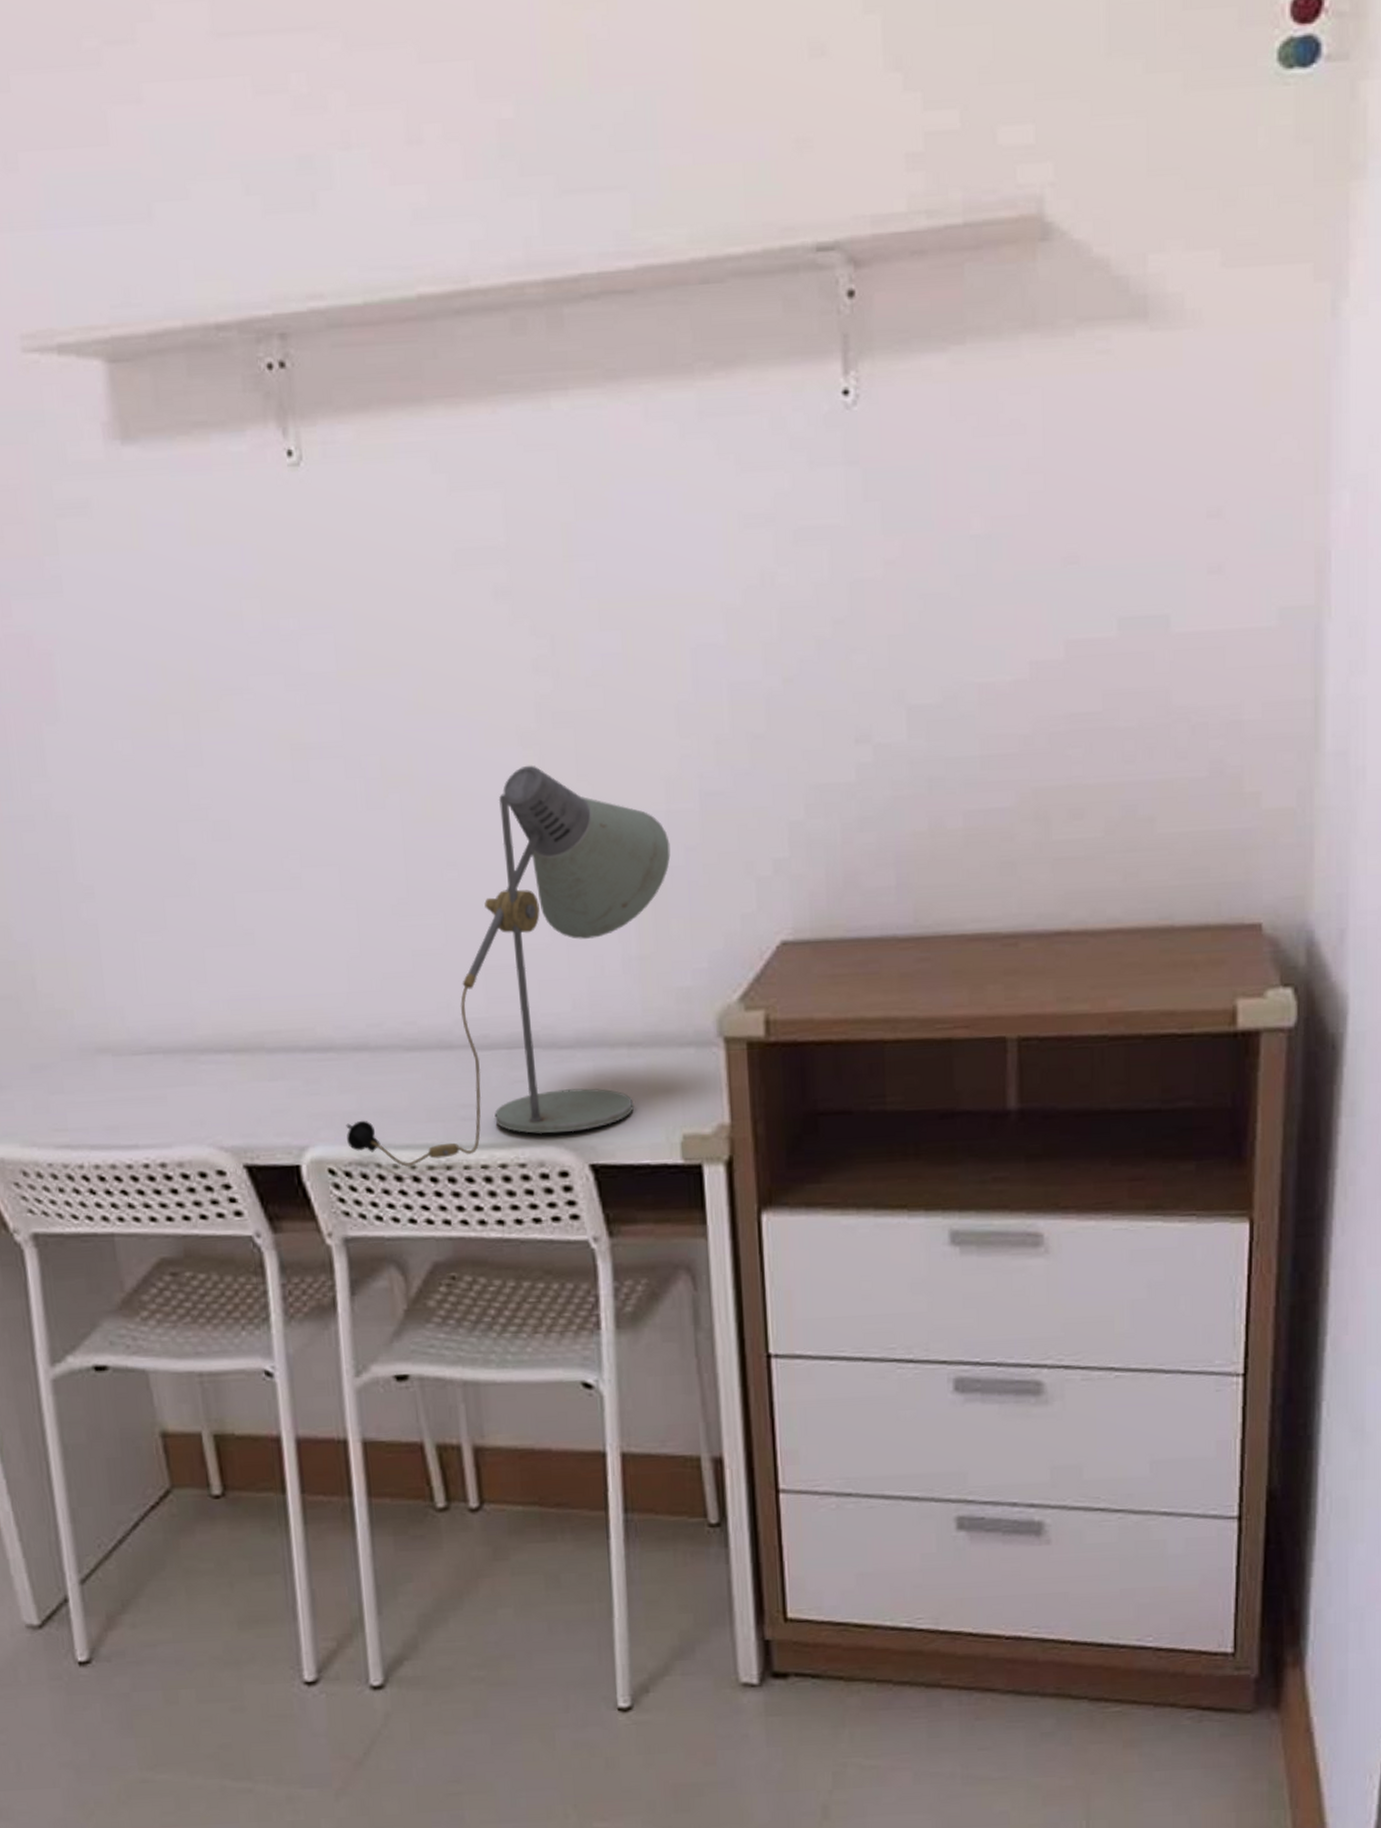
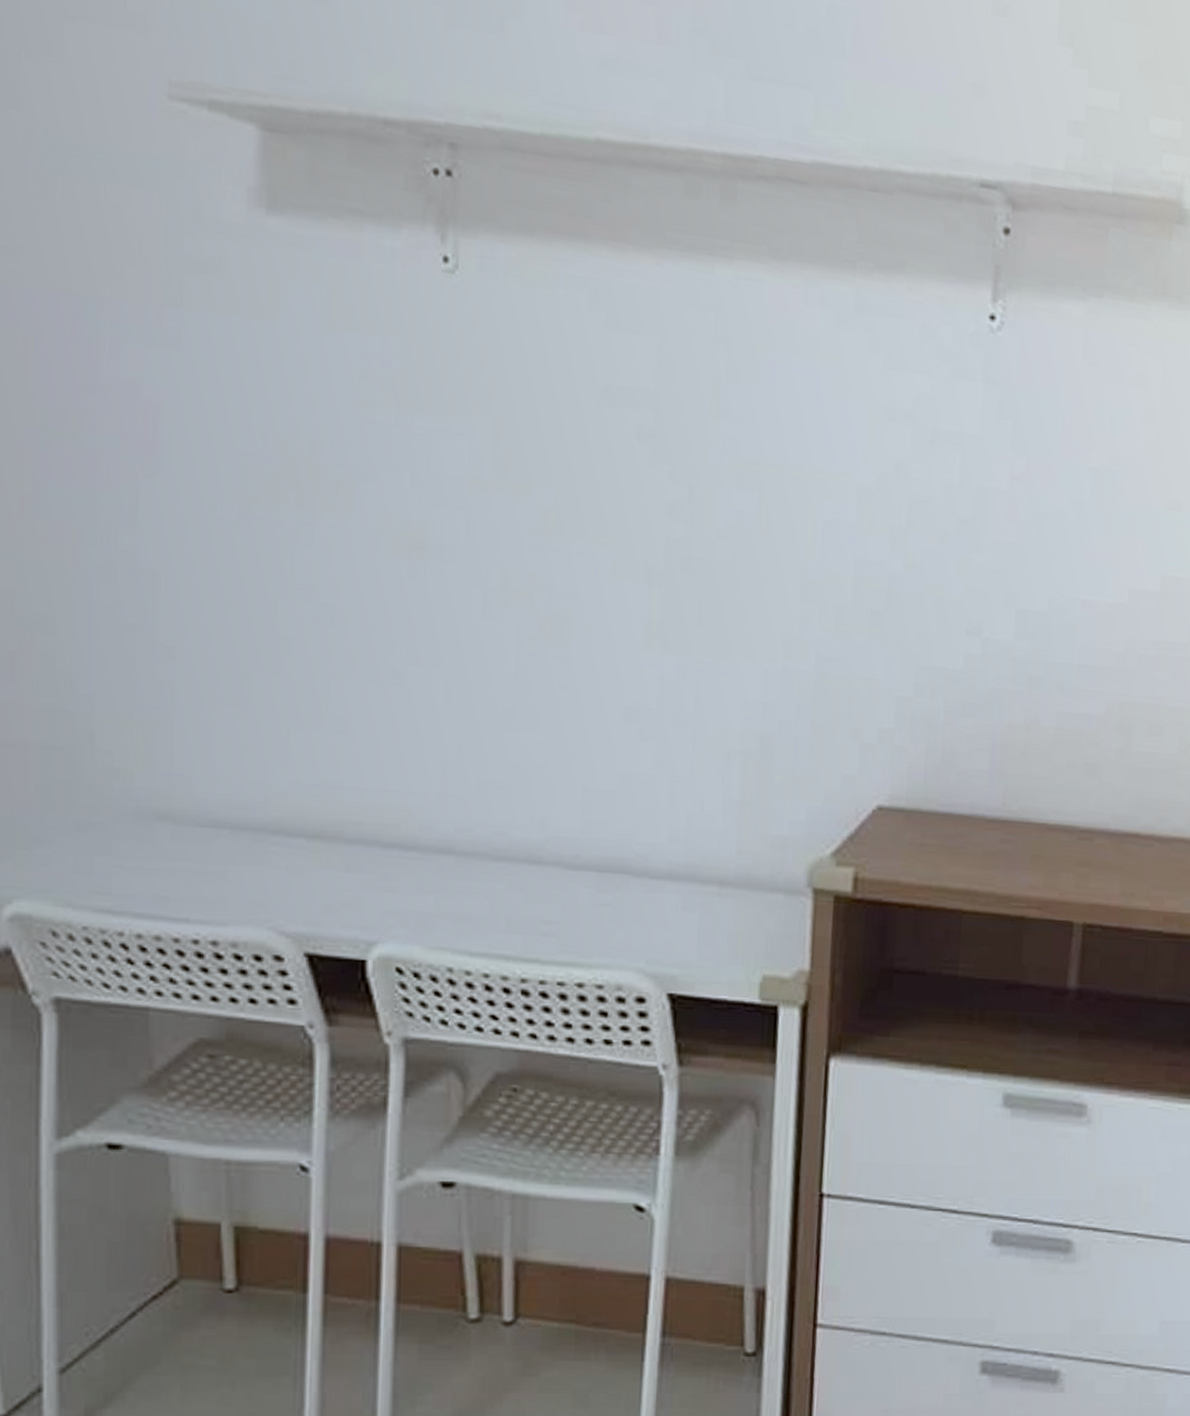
desk lamp: present [346,765,671,1167] -> none [420,602,782,975]

